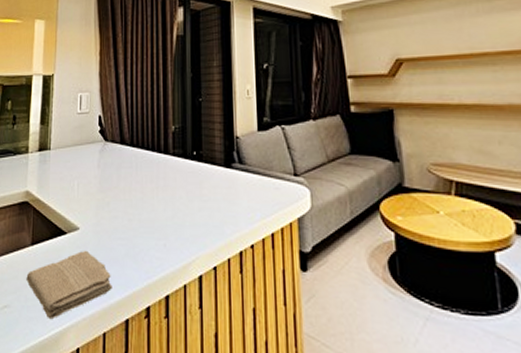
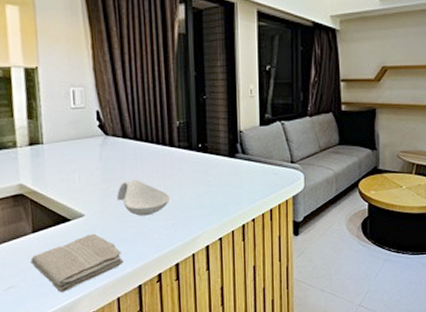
spoon rest: none [111,190,163,233] -> present [117,179,171,216]

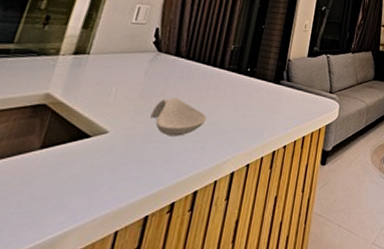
washcloth: present [30,233,124,293] -> none [23,152,137,224]

